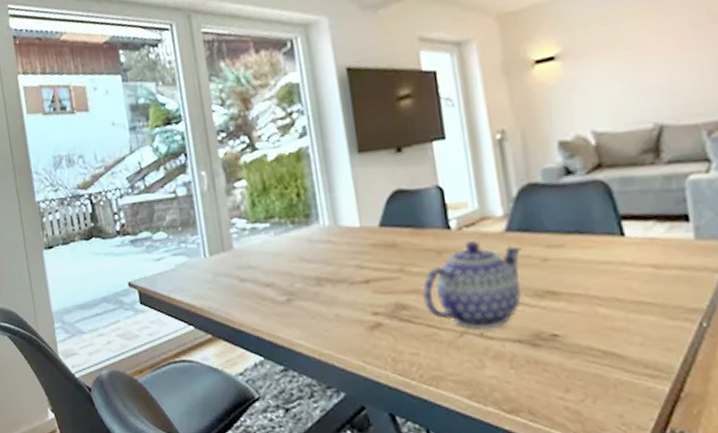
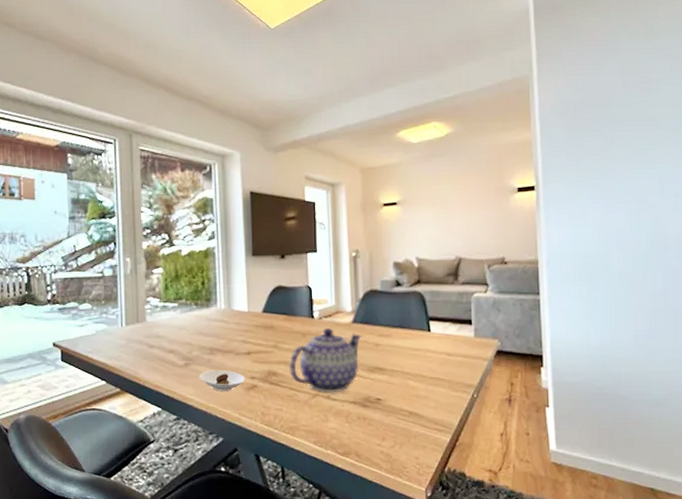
saucer: none [306,305,366,333] -> present [199,369,245,391]

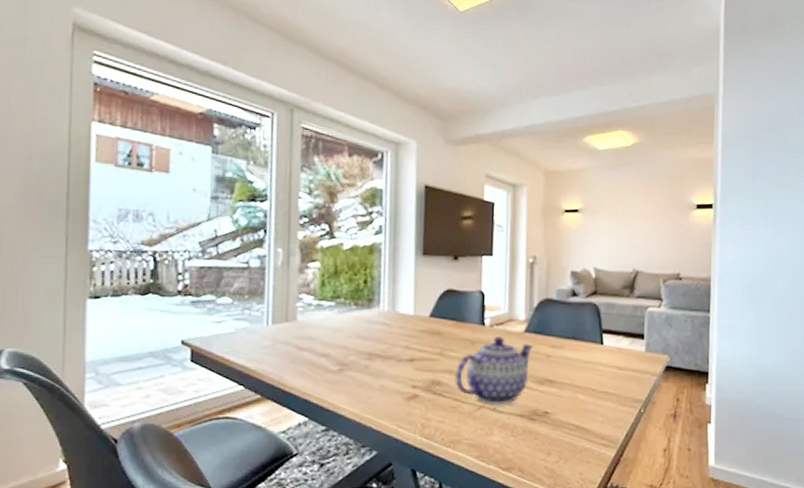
saucer: present [199,369,245,391] -> none [354,377,406,401]

